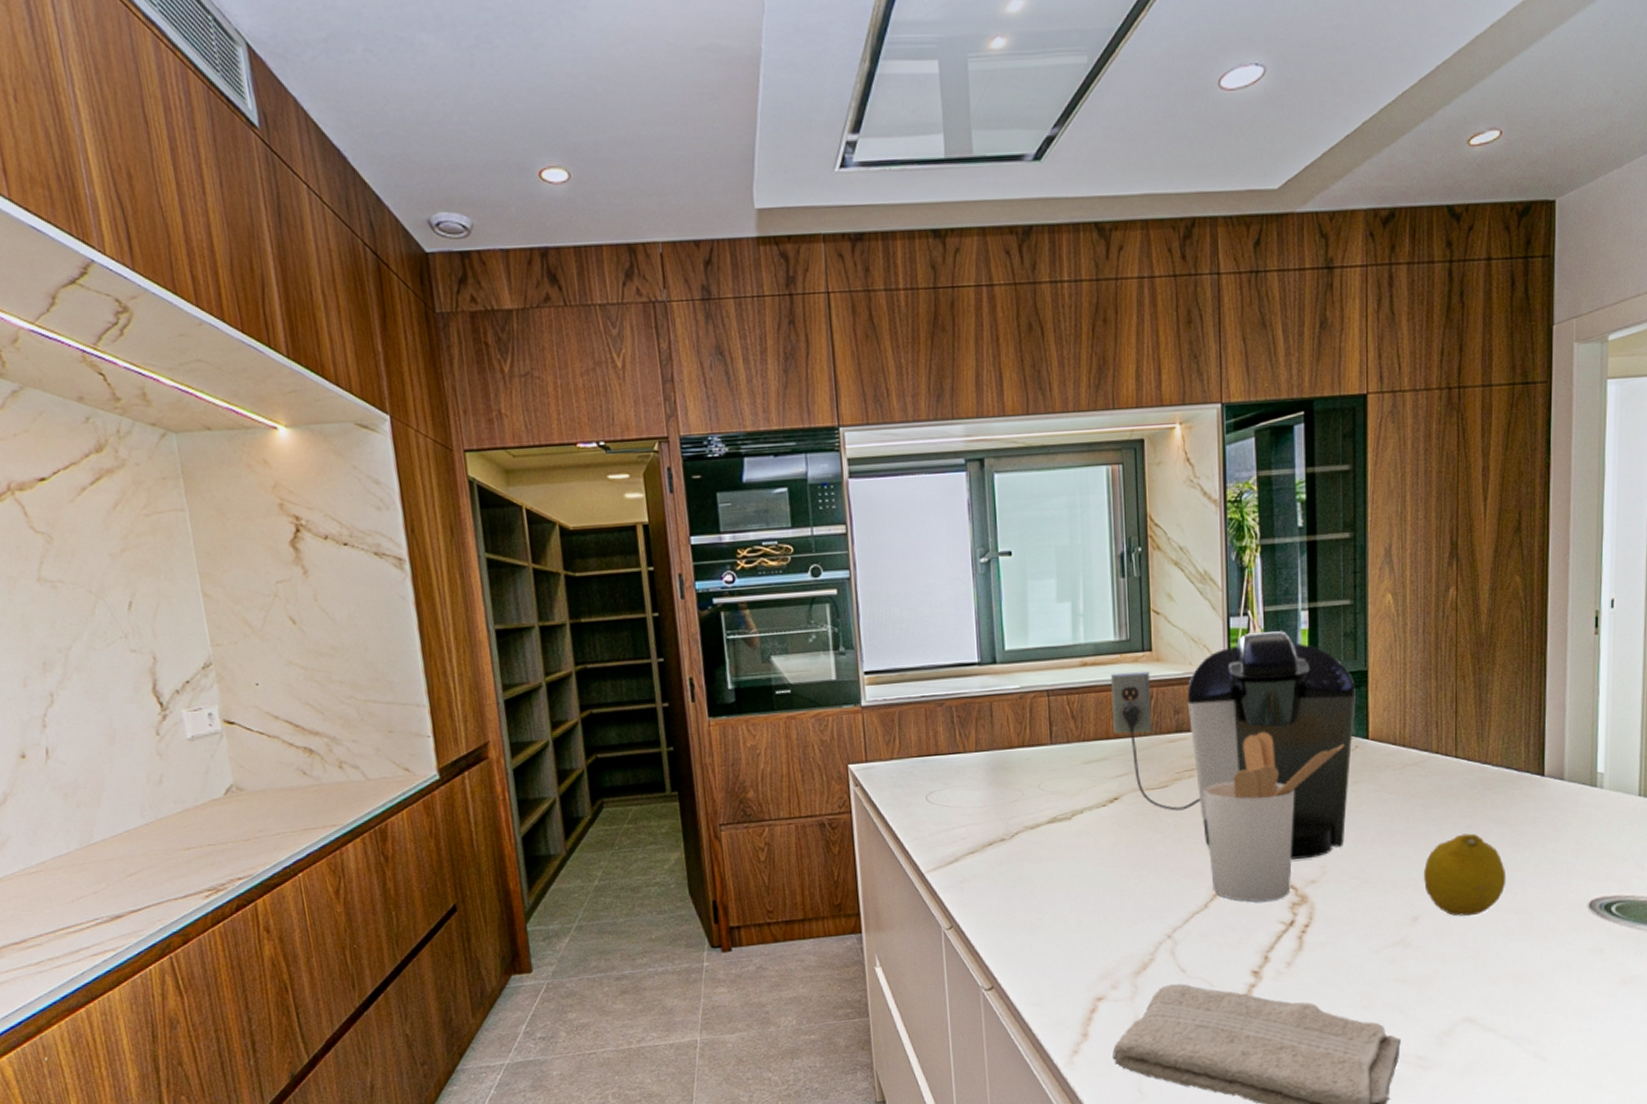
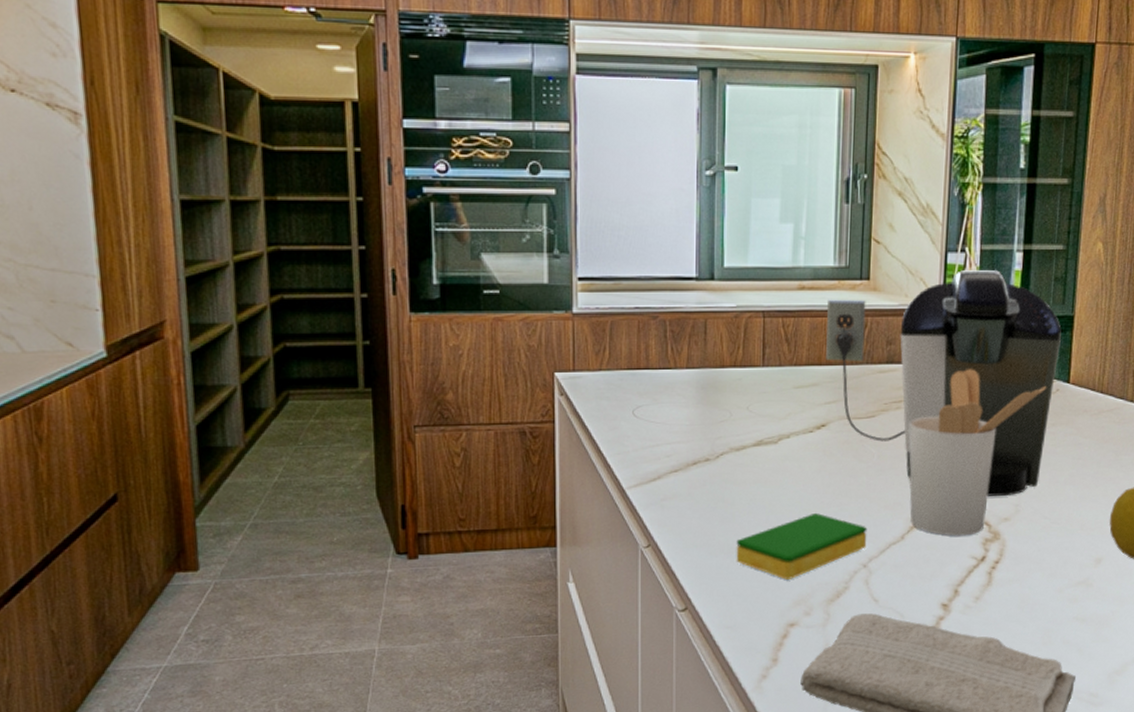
dish sponge: none [1037,886,1170,954] -> present [736,513,867,580]

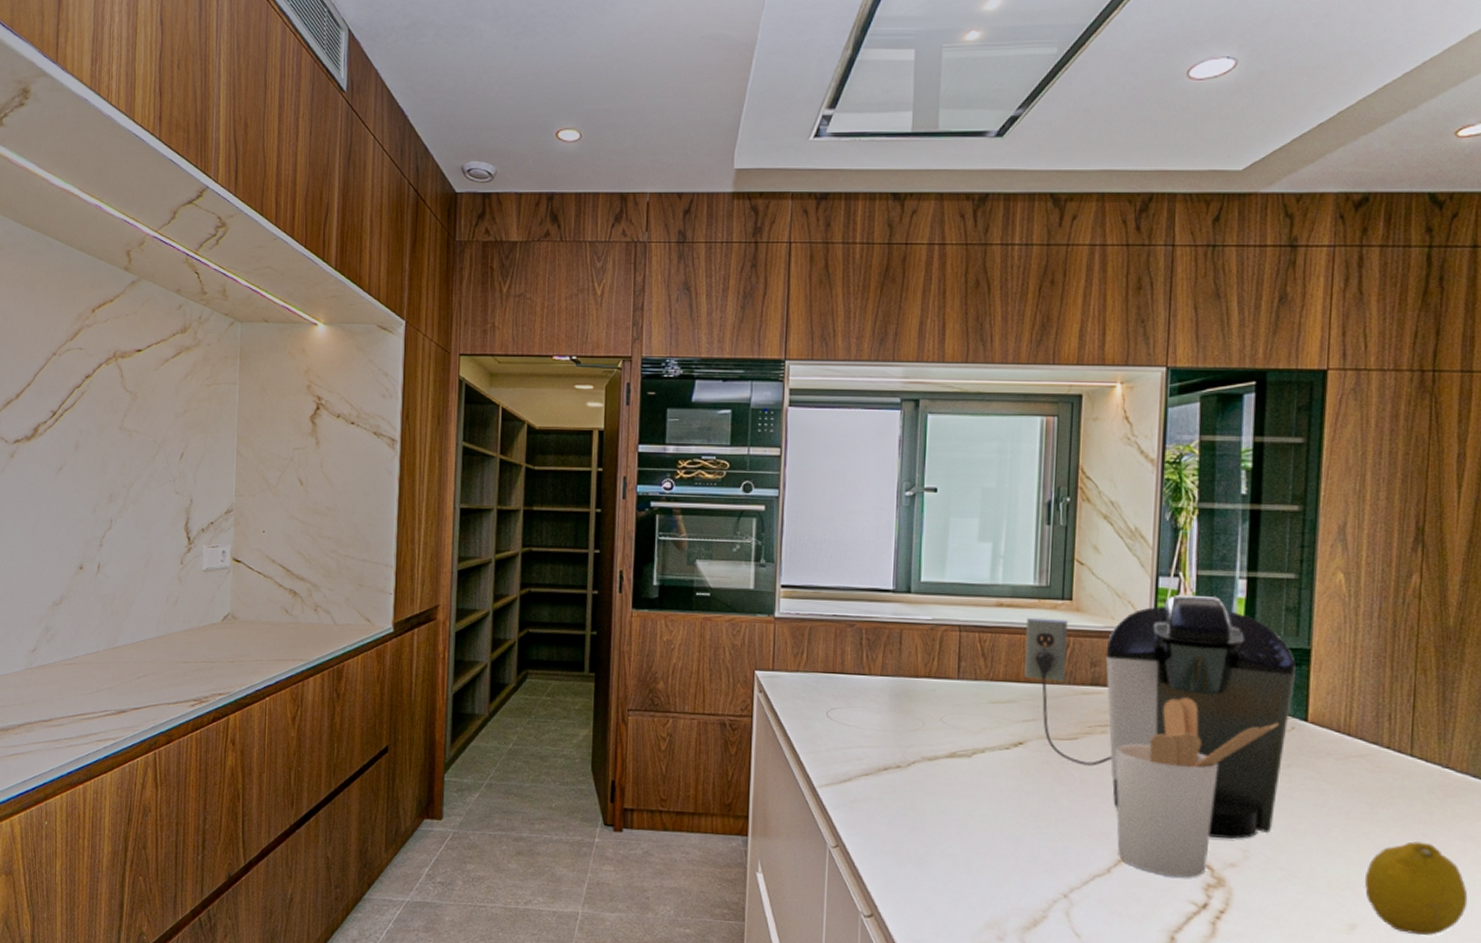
dish sponge: present [736,513,867,580] -> none [925,833,1068,900]

